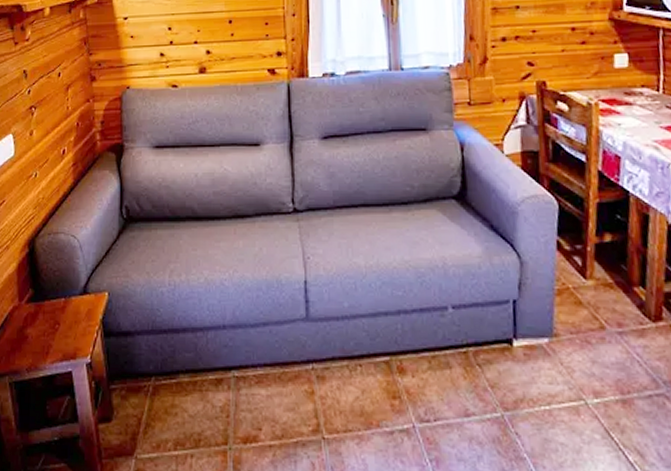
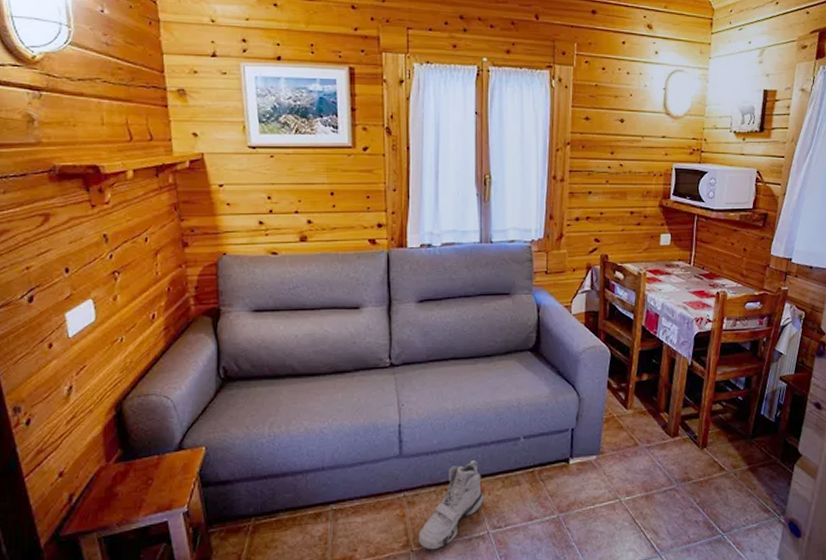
sneaker: none [331,331,406,441] -> present [419,460,483,550]

